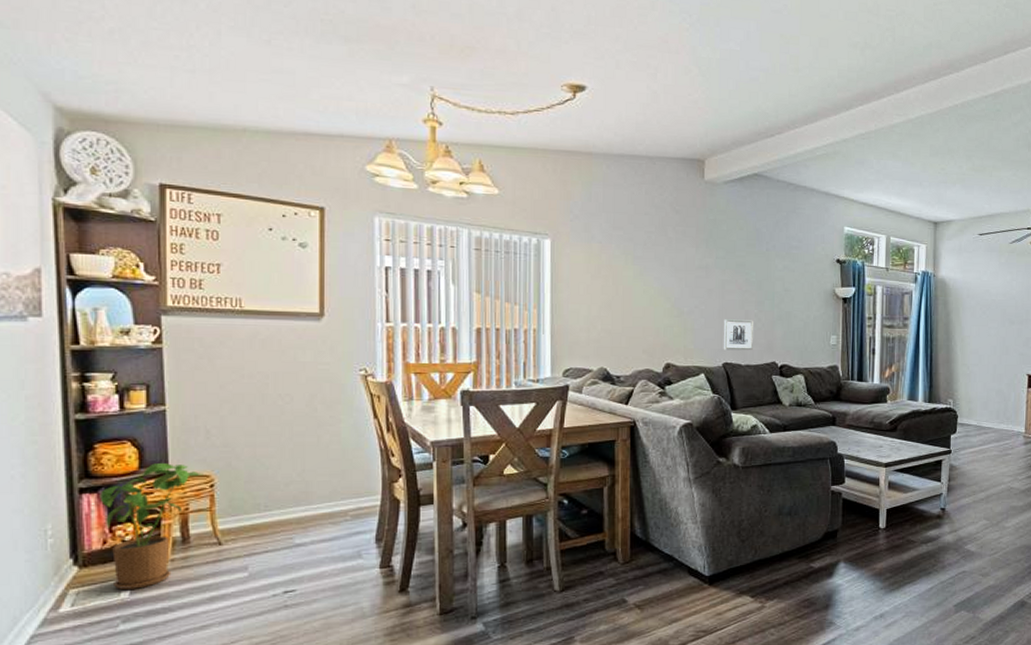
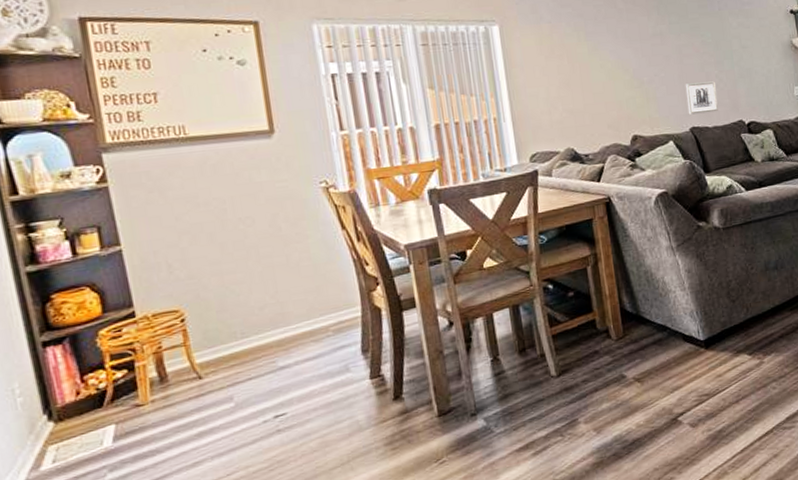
house plant: present [99,463,204,589] -> none [64,303,172,439]

